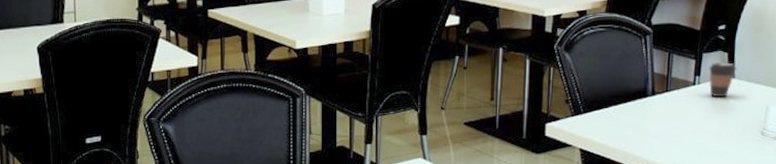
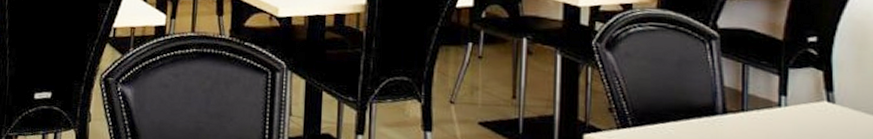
coffee cup: present [708,62,737,97] -> none [798,81,837,126]

